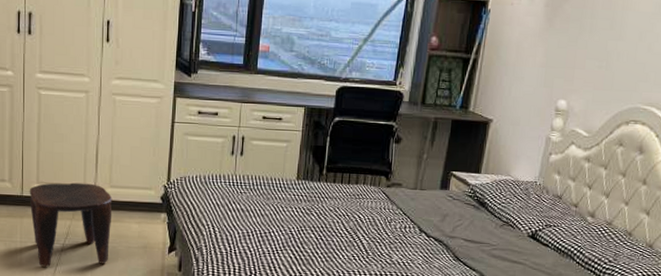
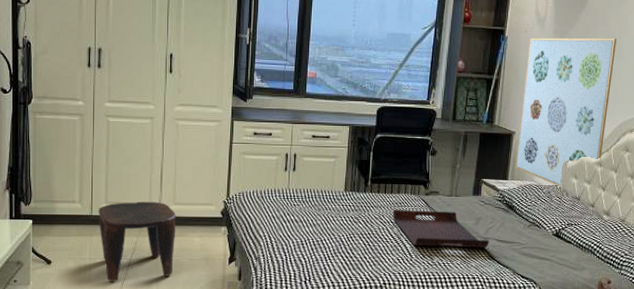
serving tray: none [349,202,456,247] -> present [393,210,490,247]
wall art: none [490,12,619,184] -> present [515,38,616,187]

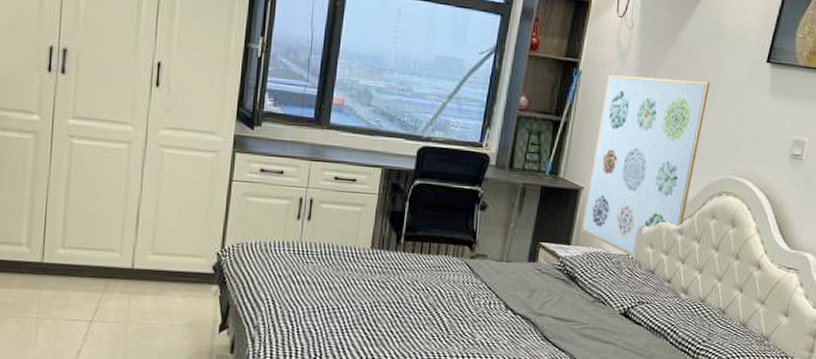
stool: present [98,201,176,281] -> none [51,248,155,349]
serving tray: present [393,210,490,247] -> none [429,275,545,326]

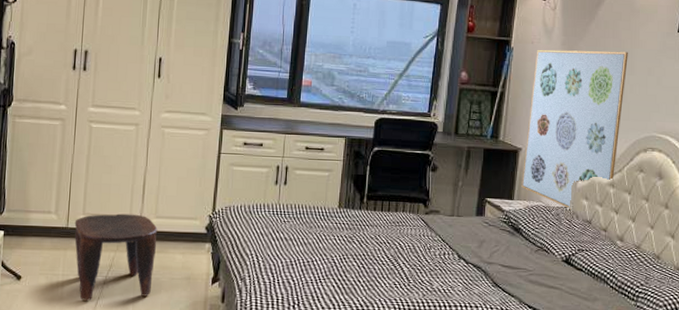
stool: none [51,248,155,349] -> present [74,213,158,301]

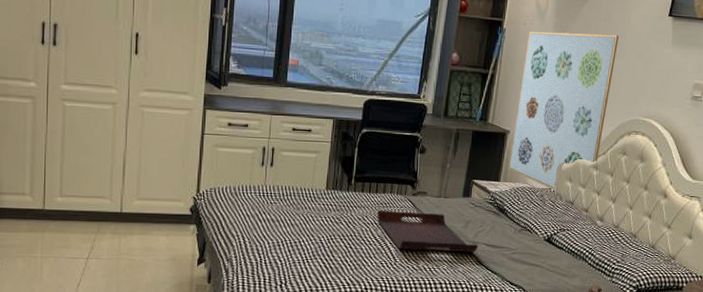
stool: present [74,213,158,301] -> none [51,195,140,282]
serving tray: none [390,229,494,273] -> present [377,211,479,252]

